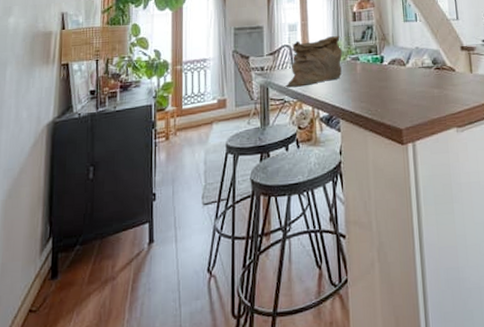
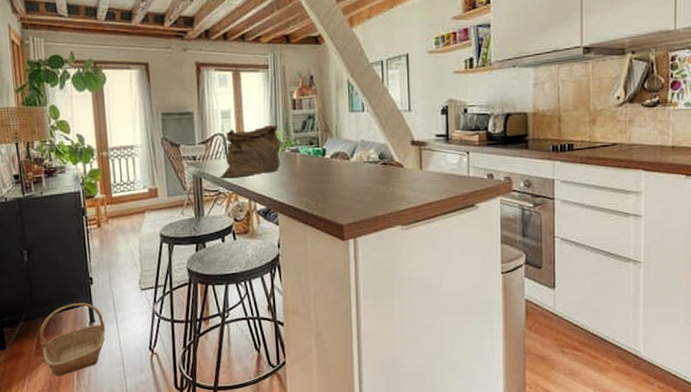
basket: none [94,221,164,308] -> present [39,302,106,377]

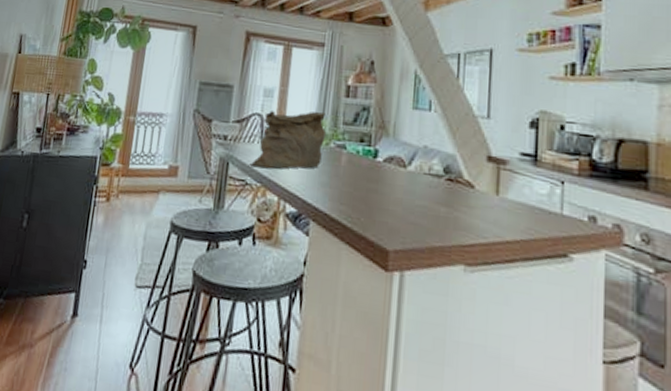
basket: present [39,302,106,377] -> none [13,288,88,378]

